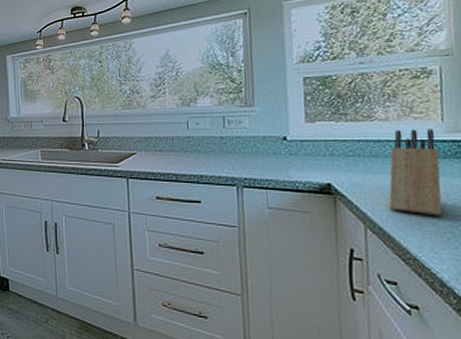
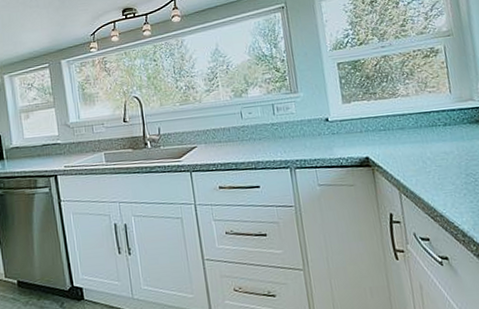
knife block: present [388,129,442,216] -> none [413,100,458,176]

